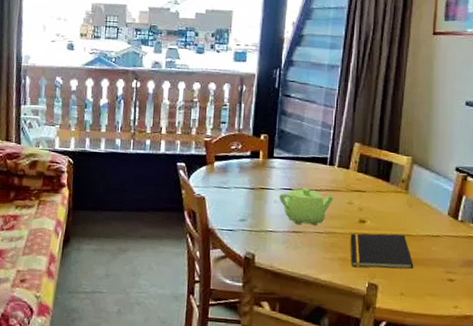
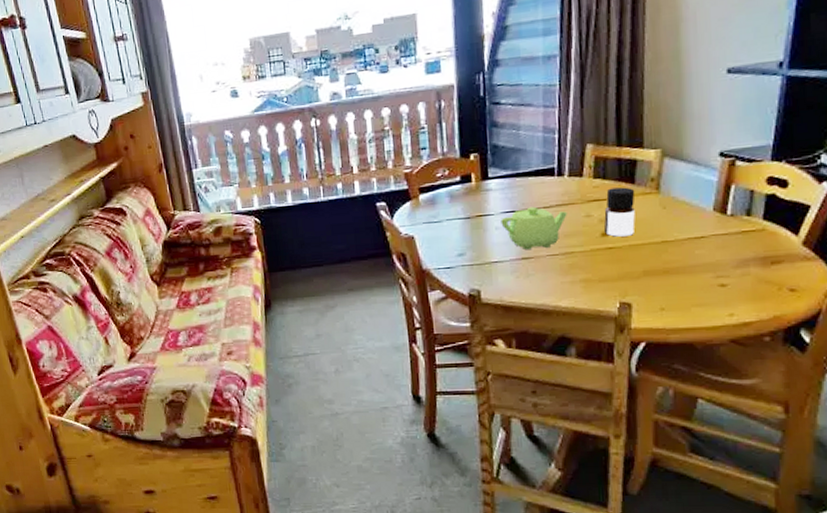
notepad: present [350,233,414,270] -> none [592,241,675,288]
bottle: none [362,182,389,226] -> present [604,187,635,237]

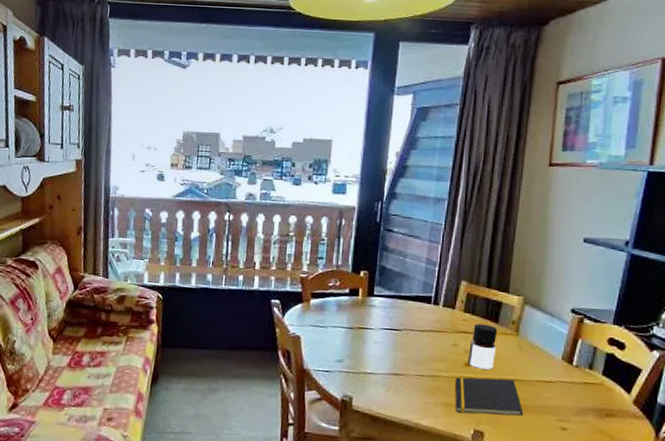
teapot: present [501,206,567,251] -> none [379,328,438,368]
notepad: none [592,241,675,288] -> present [454,377,524,417]

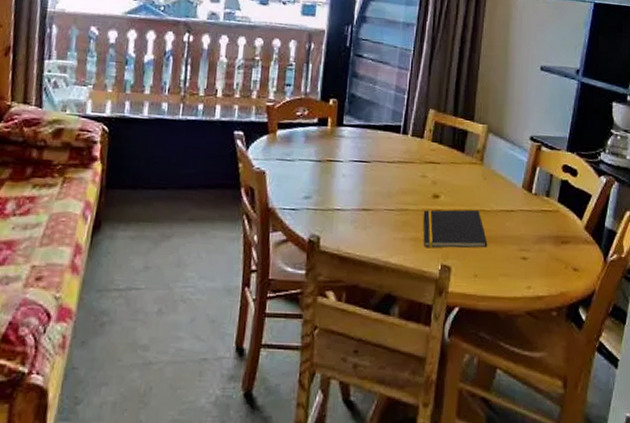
bottle: present [468,323,498,370] -> none [436,153,464,201]

